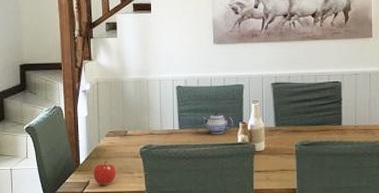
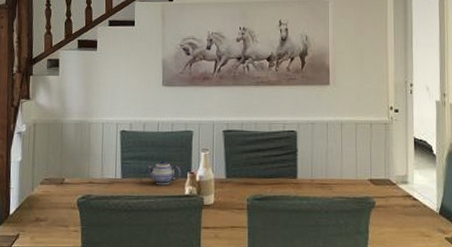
fruit: present [94,161,116,185] -> none [24,212,50,240]

